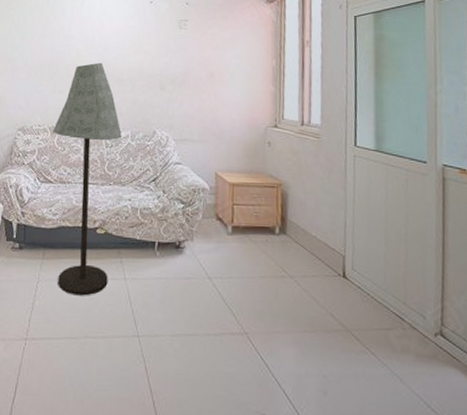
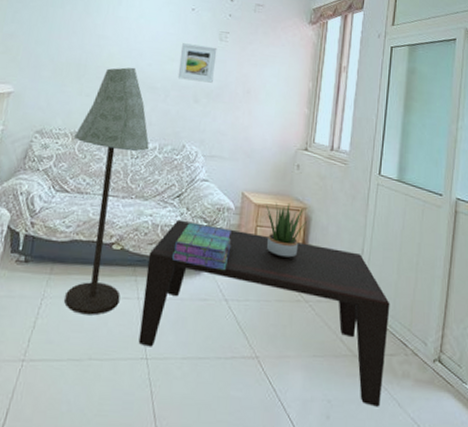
coffee table: none [129,202,381,383] -> present [138,219,390,407]
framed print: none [142,35,178,70] -> present [177,43,217,83]
stack of books: none [154,204,210,250] -> present [172,222,232,271]
potted plant: none [241,180,285,235] -> present [266,203,308,259]

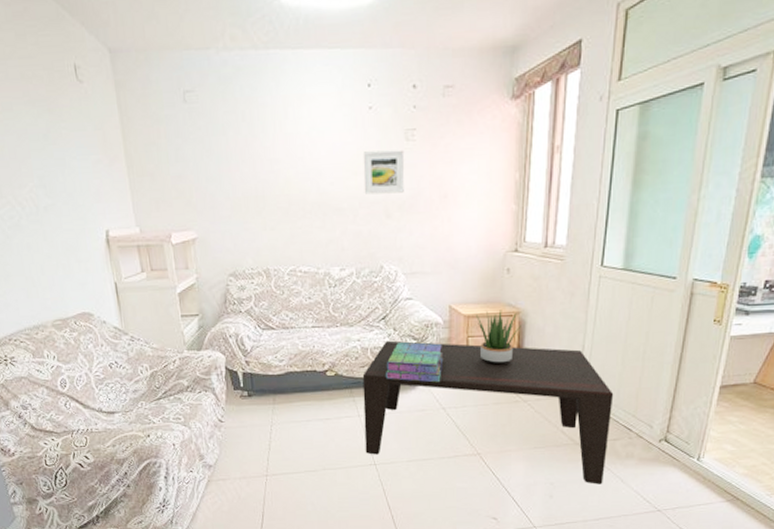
floor lamp: present [64,67,149,316] -> none [268,189,345,435]

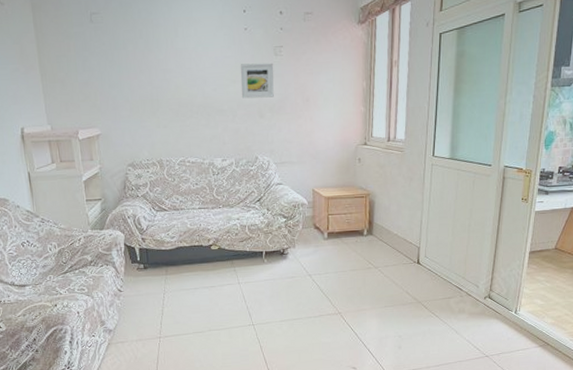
coffee table: present [362,340,614,484] -> none [241,219,447,336]
stack of books: present [386,341,444,383] -> none [261,219,309,254]
potted plant: present [476,309,523,364] -> none [335,192,372,237]

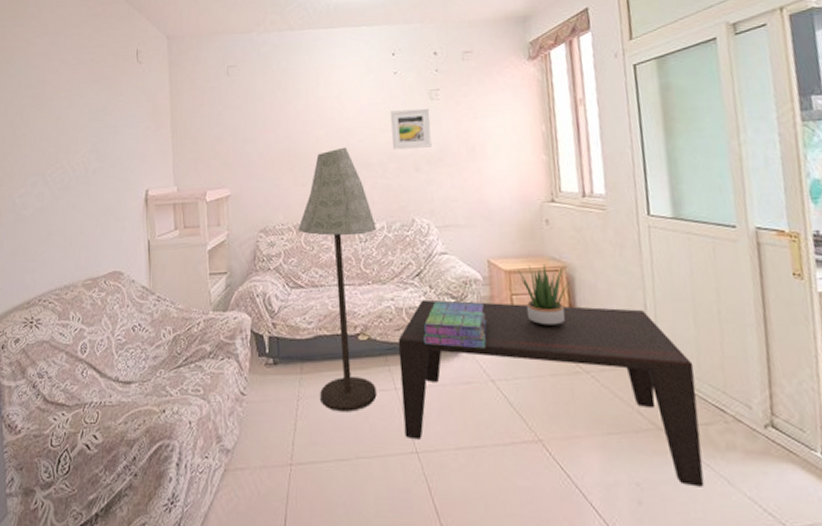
floor lamp: none [161,94,227,301] -> present [298,147,377,412]
coffee table: none [241,219,447,336] -> present [398,299,705,487]
stack of books: none [261,219,309,254] -> present [424,300,487,349]
potted plant: none [335,192,372,237] -> present [518,264,571,327]

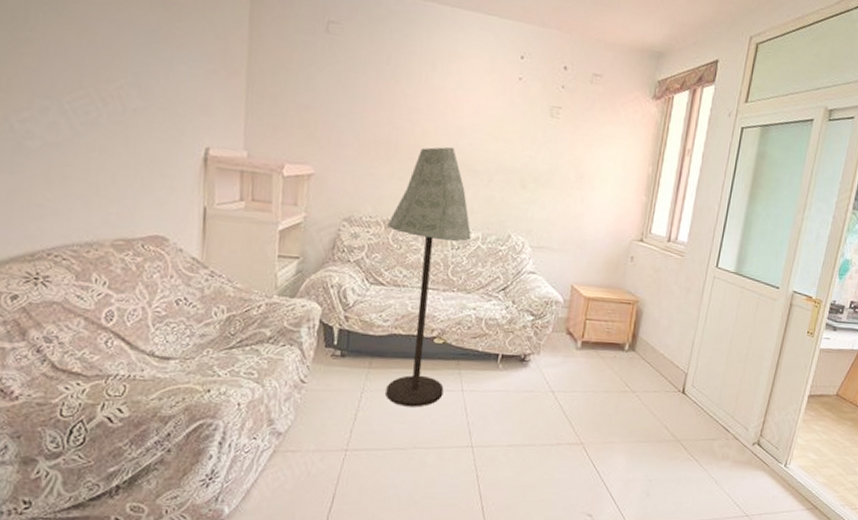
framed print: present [389,108,432,150] -> none [502,119,548,166]
coffee table: present [398,299,705,487] -> none [463,313,717,485]
stack of books: present [424,300,487,349] -> none [497,316,560,364]
potted plant: present [518,264,571,327] -> none [596,296,640,352]

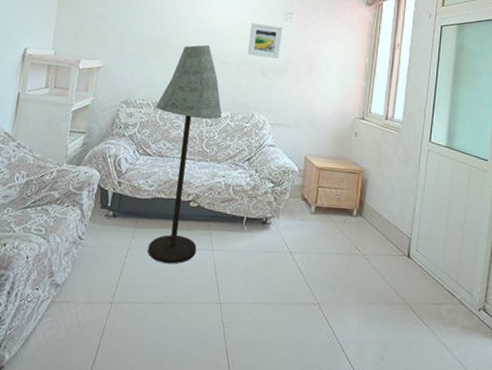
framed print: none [502,119,548,166] -> present [247,23,283,59]

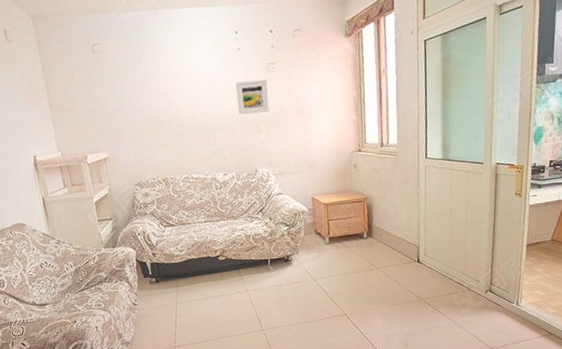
floor lamp: present [148,44,222,265] -> none [166,114,234,310]

